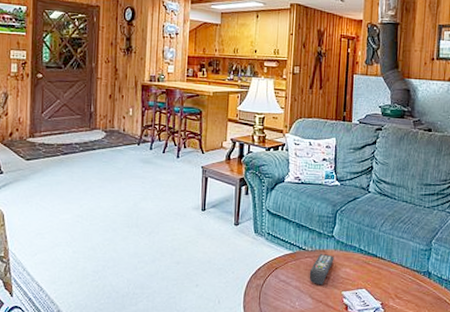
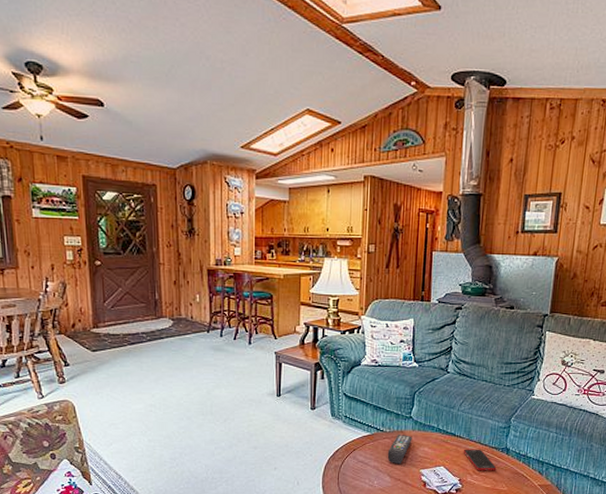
cell phone: none [385,271,419,296] -> present [463,449,497,471]

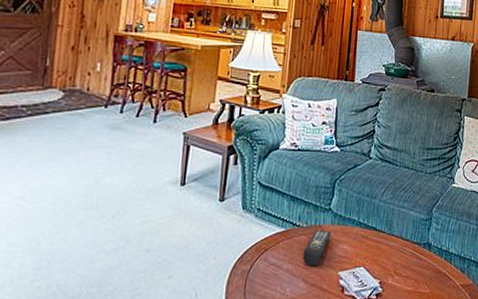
cell phone: present [463,449,497,471] -> none [384,245,419,271]

